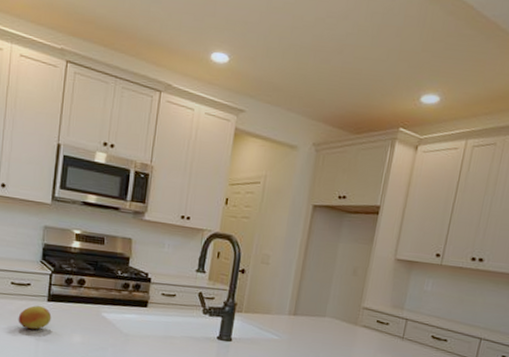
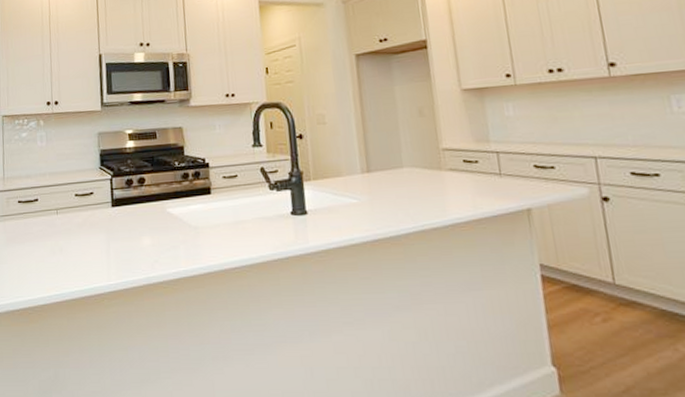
fruit: present [18,306,52,329] -> none [86,213,118,239]

